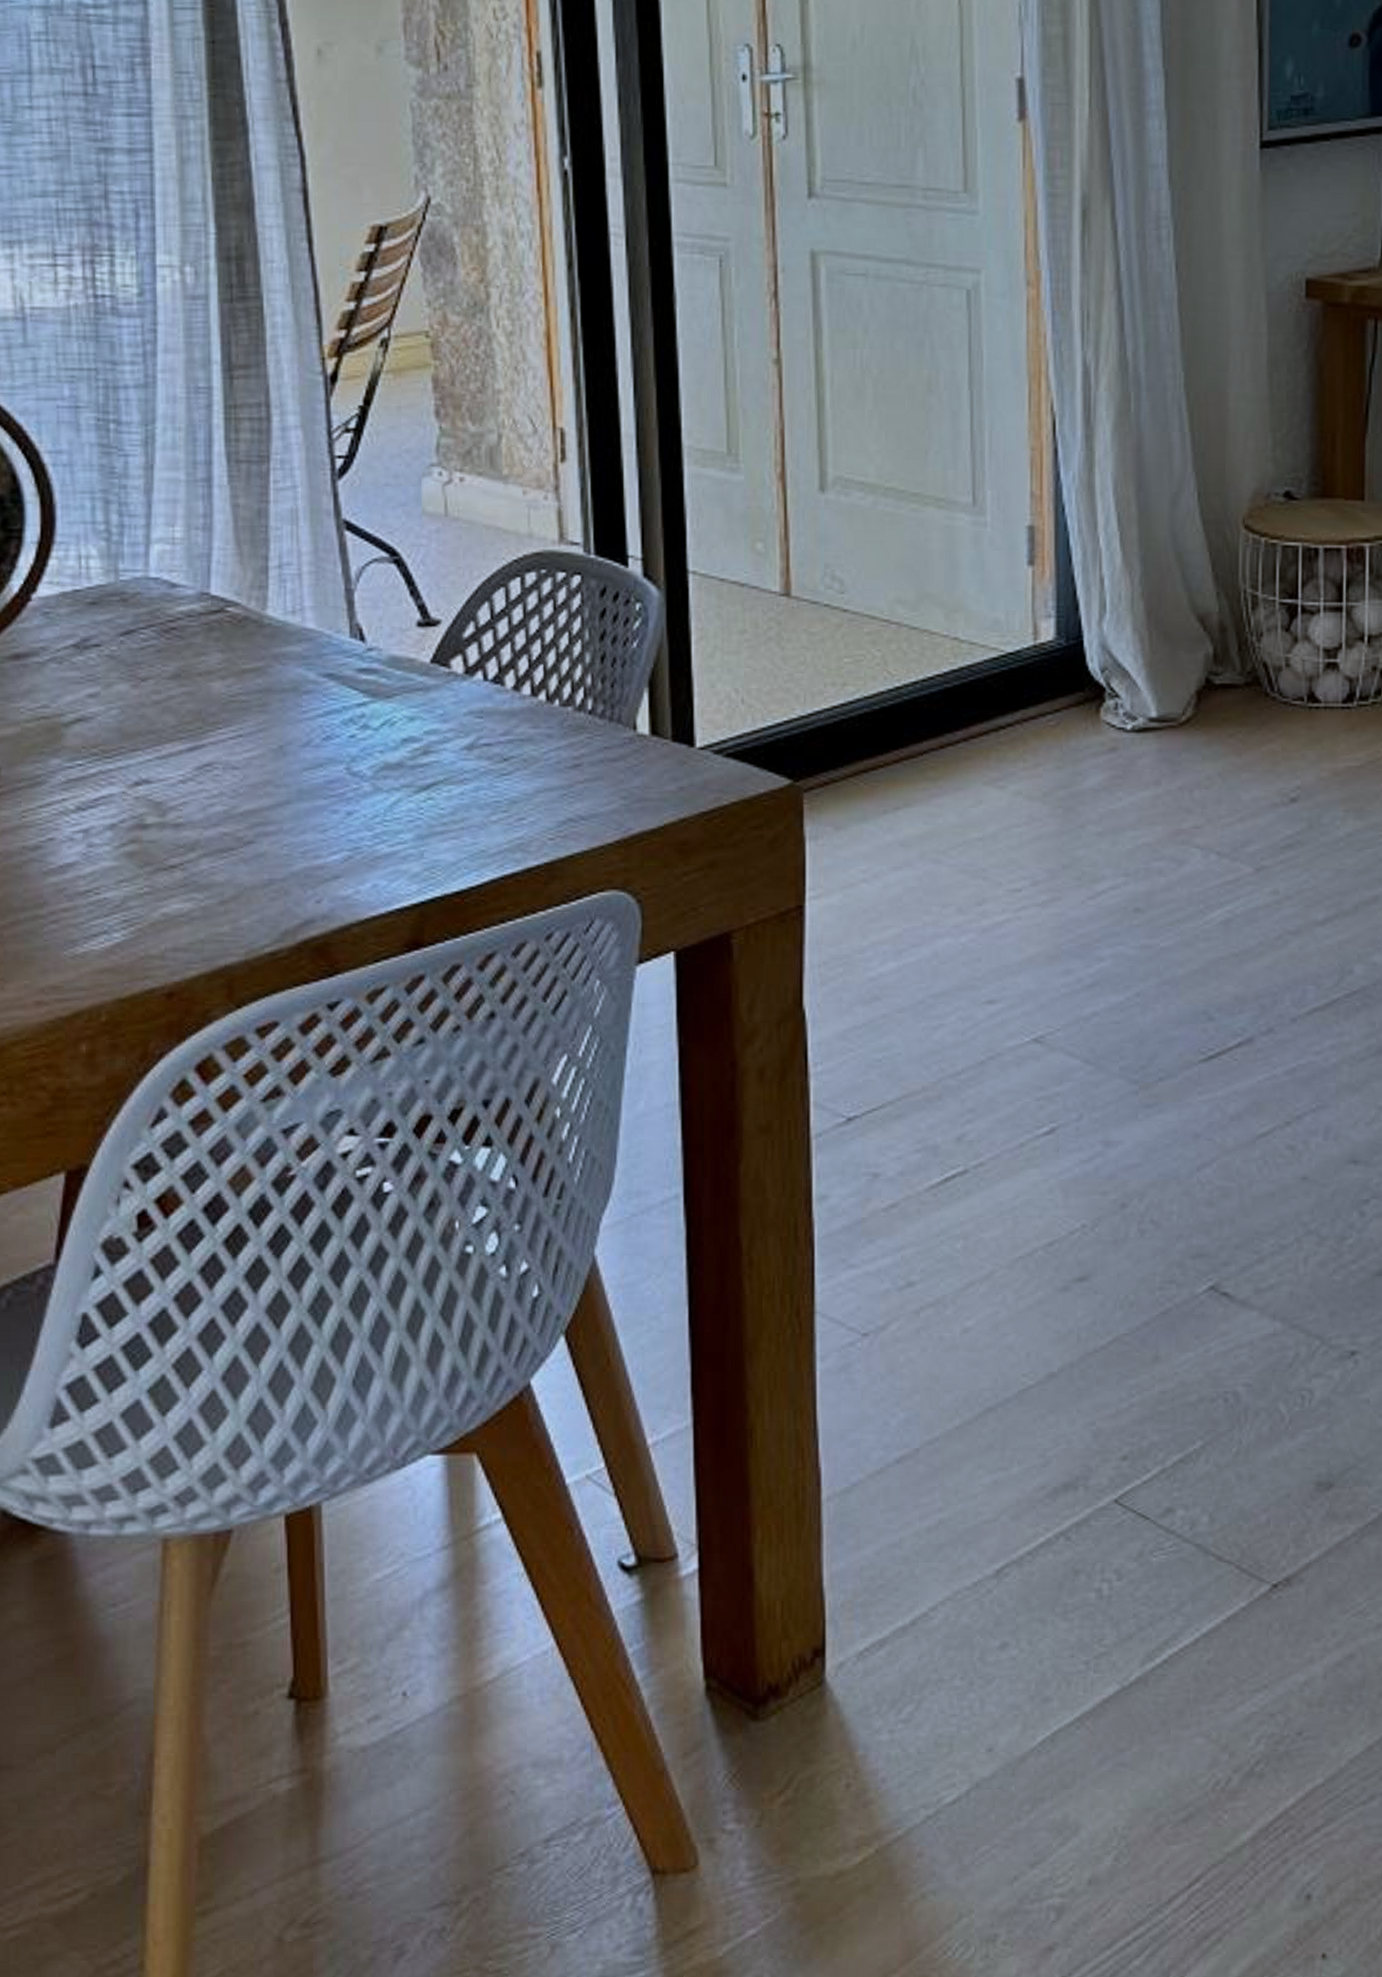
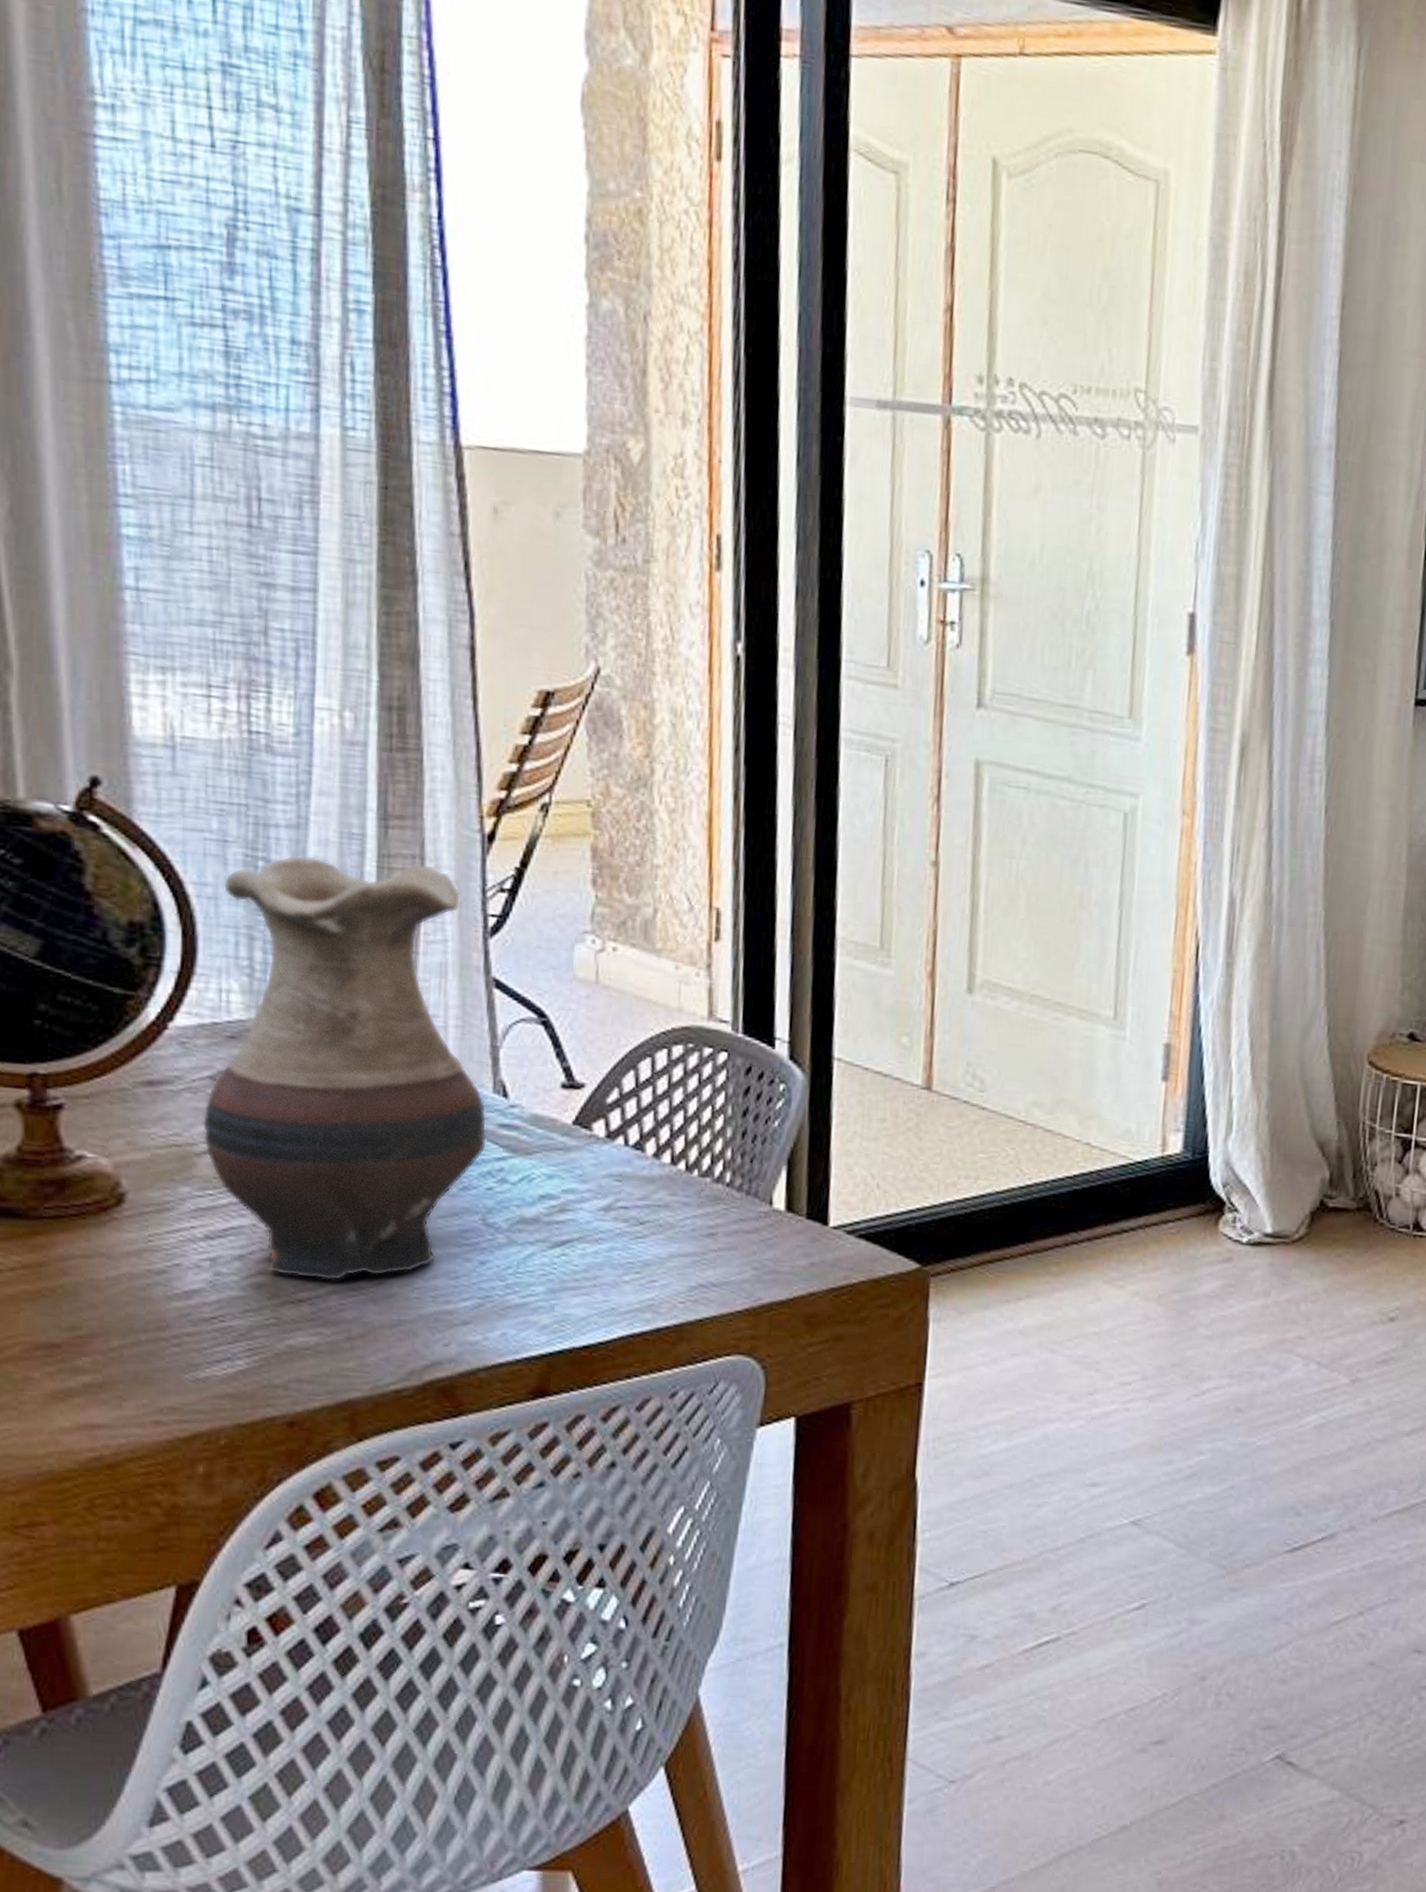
vase: none [68,411,348,844] -> present [202,855,488,1281]

